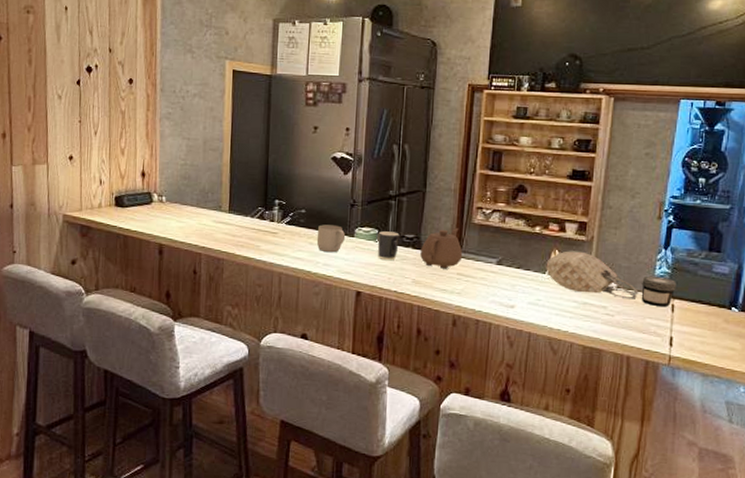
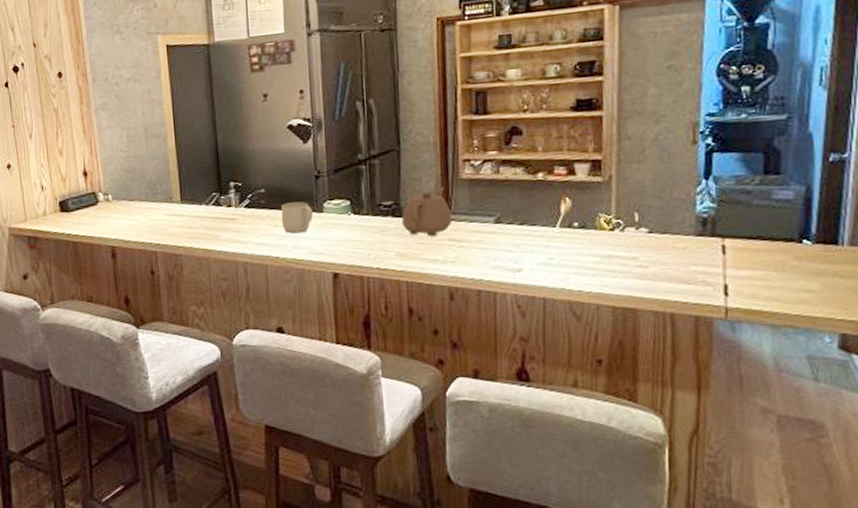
mug: present [377,231,400,261] -> none [350,200,376,235]
handbag: present [546,251,639,299] -> none [555,195,677,245]
jar: present [641,275,677,307] -> none [680,213,726,250]

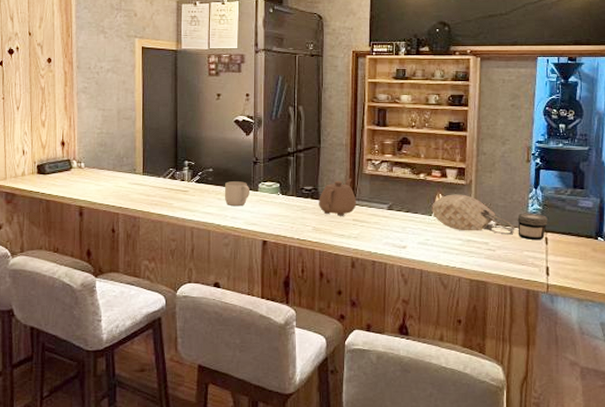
handbag: none [555,195,677,245] -> present [432,194,515,235]
jar: none [680,213,726,250] -> present [517,213,548,240]

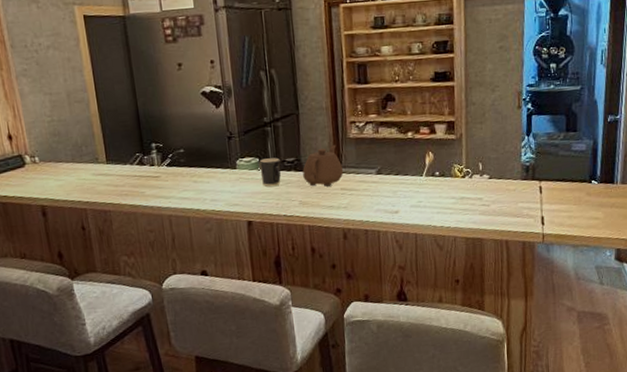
mug: present [224,181,250,207] -> none [199,160,228,188]
mug: none [279,185,299,211] -> present [259,157,281,187]
handbag: present [432,194,515,235] -> none [422,149,509,189]
jar: present [517,213,548,240] -> none [510,162,542,191]

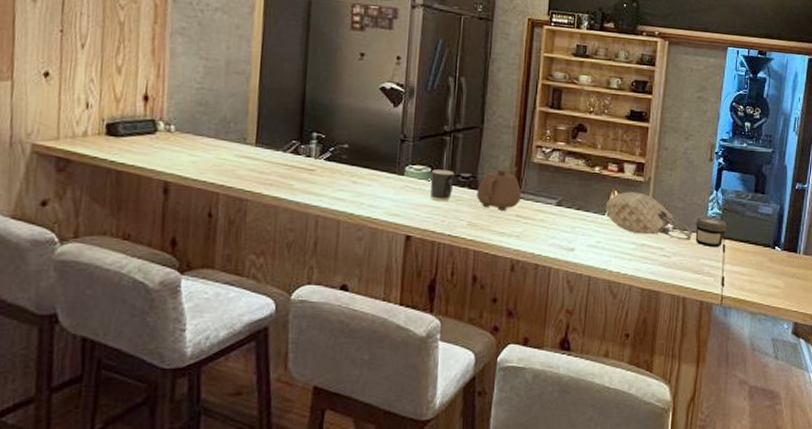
handbag: none [422,149,509,189] -> present [605,192,693,240]
jar: none [510,162,542,191] -> present [695,216,727,247]

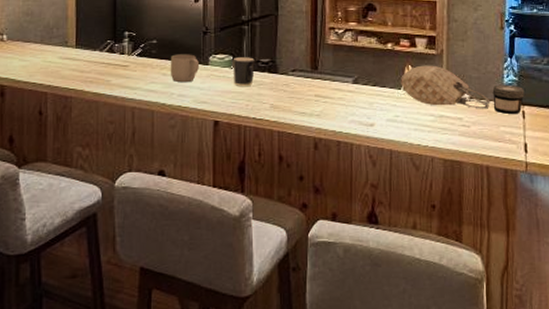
mug: none [361,161,395,193] -> present [170,54,200,83]
teapot: present [477,166,522,211] -> none [277,49,319,92]

